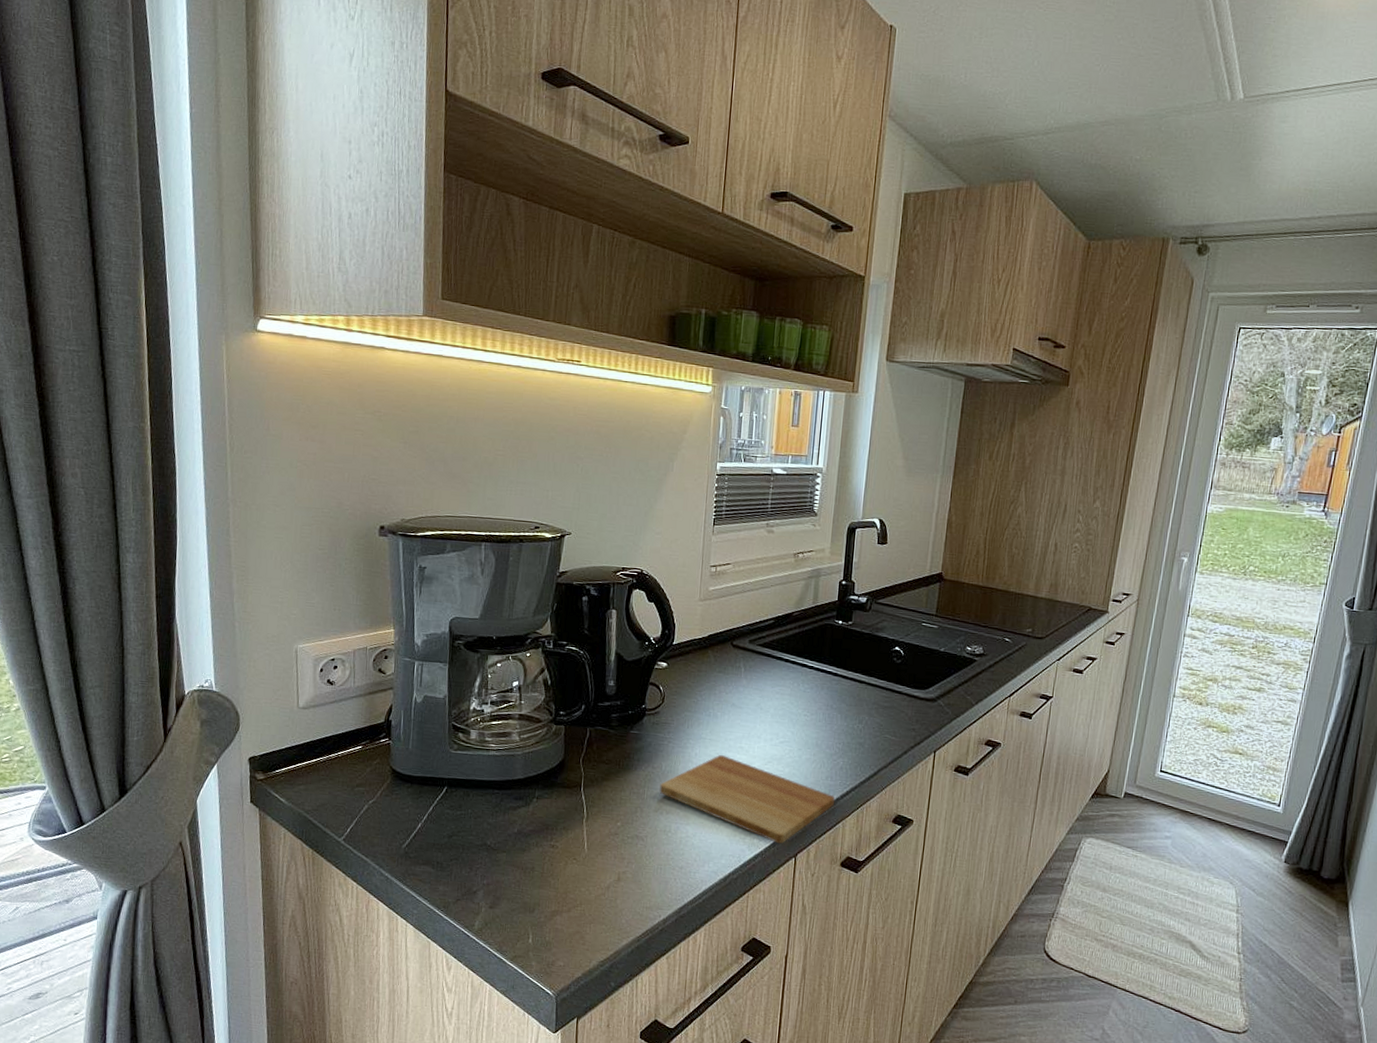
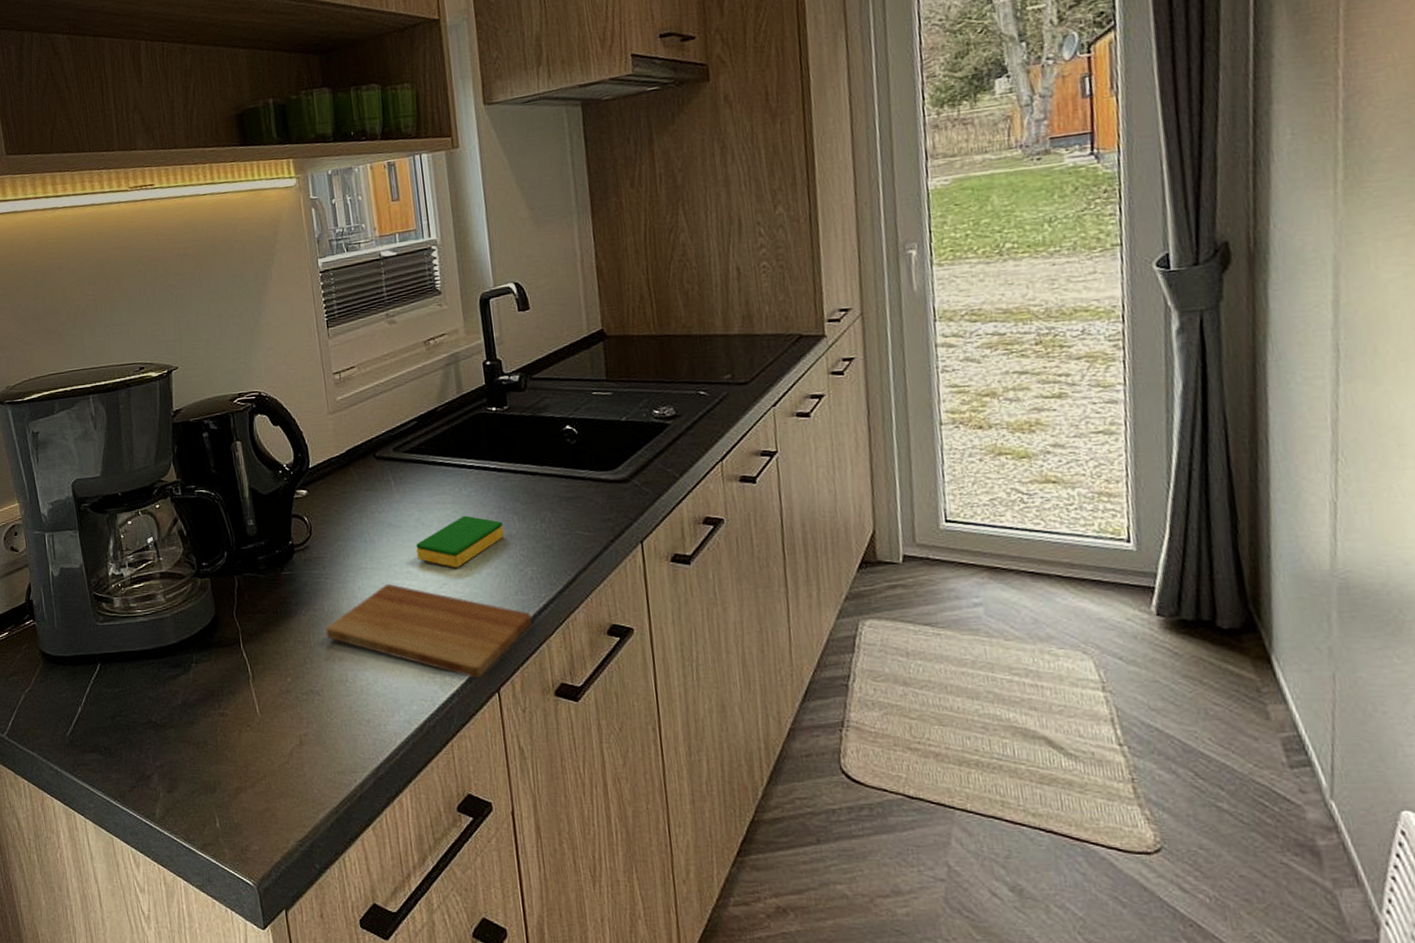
dish sponge: none [751,707,828,750] -> present [416,515,504,567]

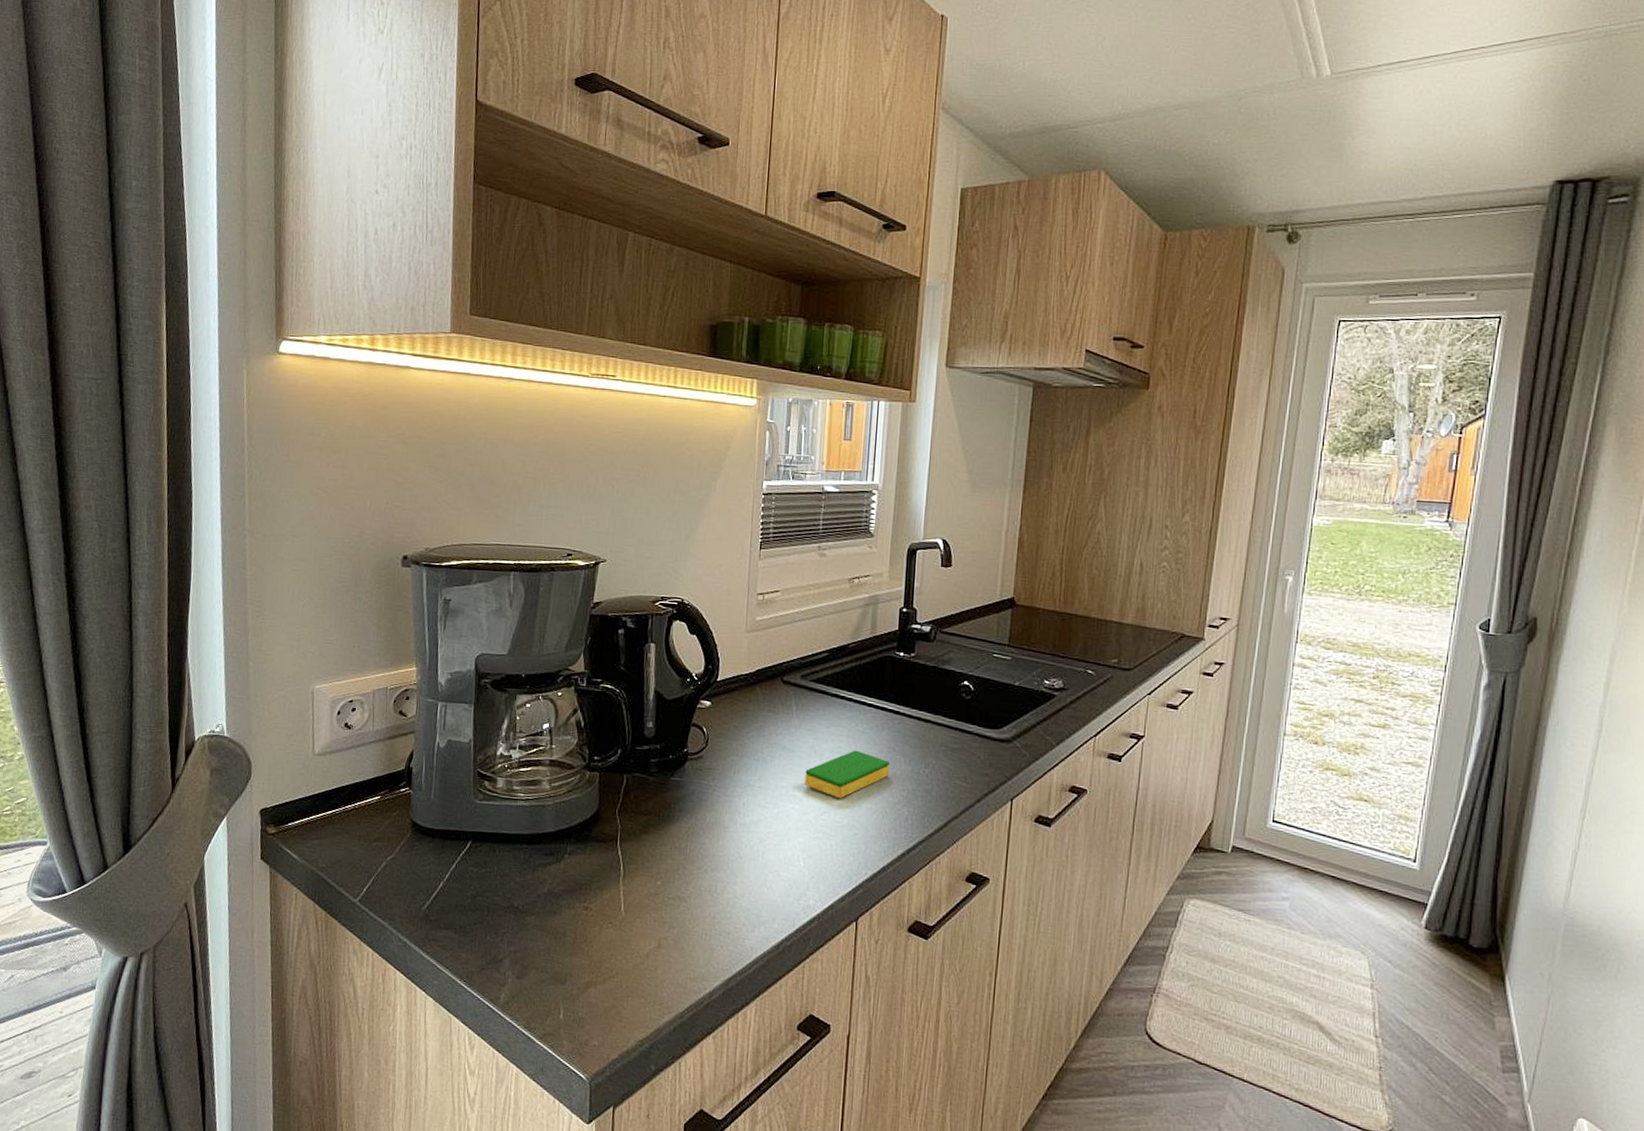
cutting board: present [325,584,533,679] -> none [703,804,901,906]

